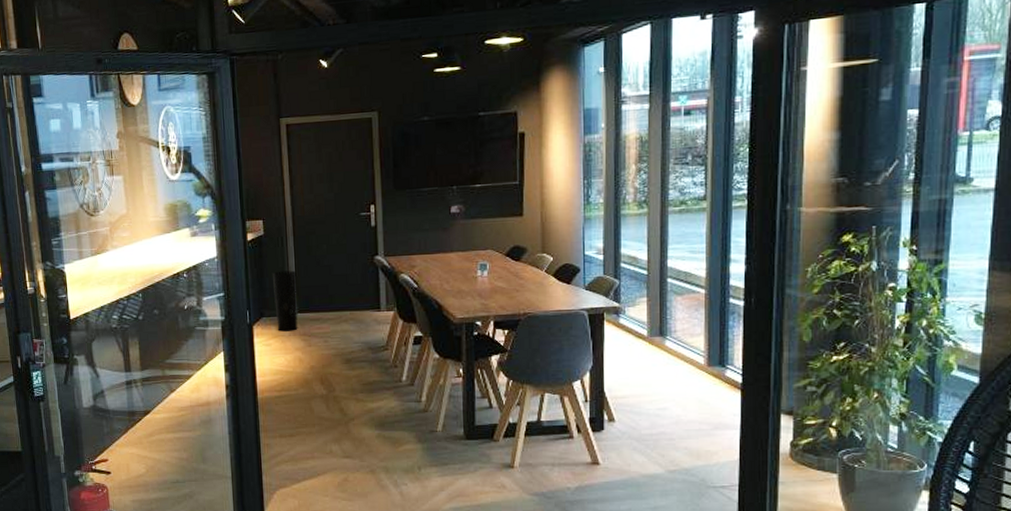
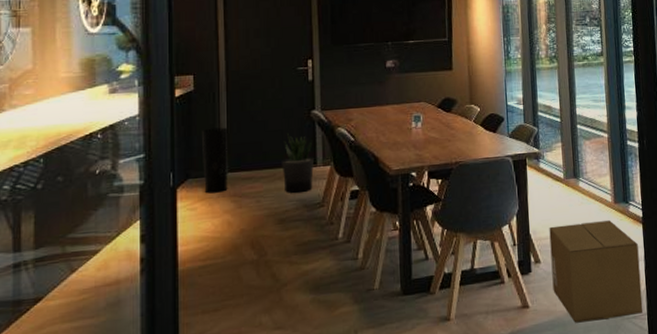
planter: none [347,279,378,335] -> present [281,134,315,193]
box: none [627,384,734,485] -> present [549,220,643,323]

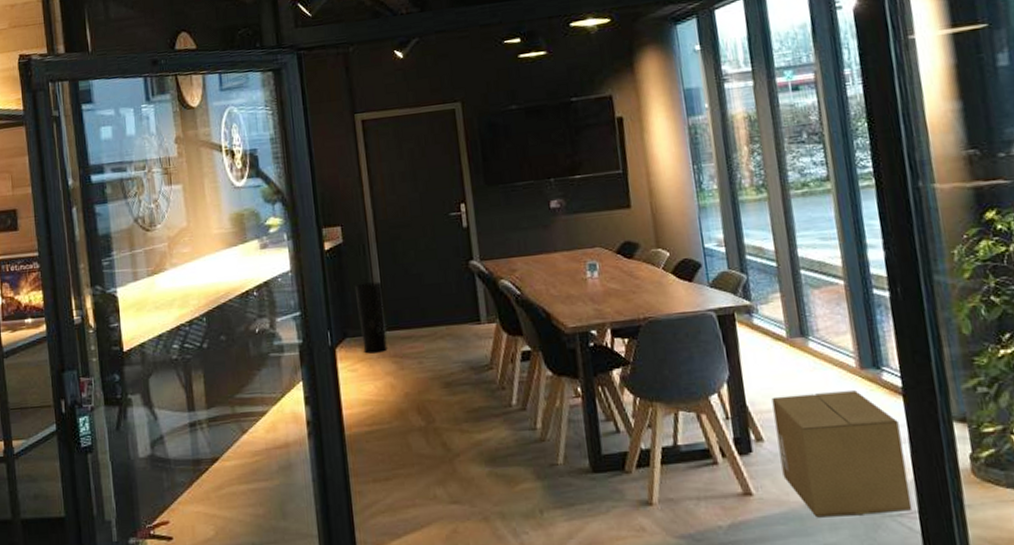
planter: present [281,134,315,193] -> none [441,288,479,354]

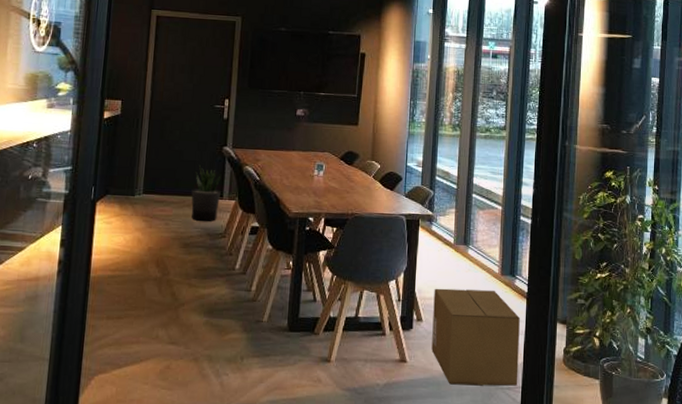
umbrella stand: present [354,281,387,354] -> none [120,151,147,211]
planter: none [441,288,479,354] -> present [191,166,222,221]

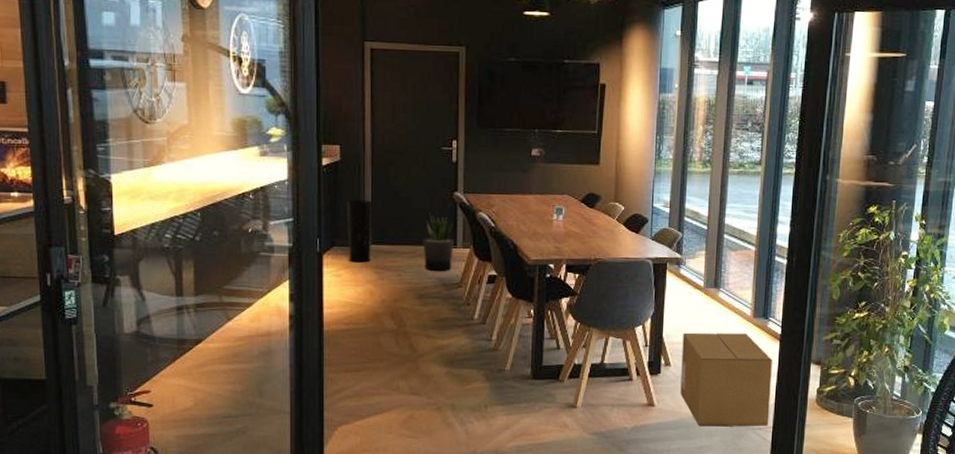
umbrella stand: none [120,151,147,211] -> present [346,199,372,263]

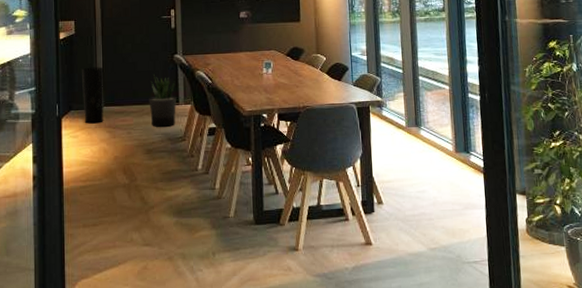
box: present [680,332,772,427] -> none [391,168,484,263]

